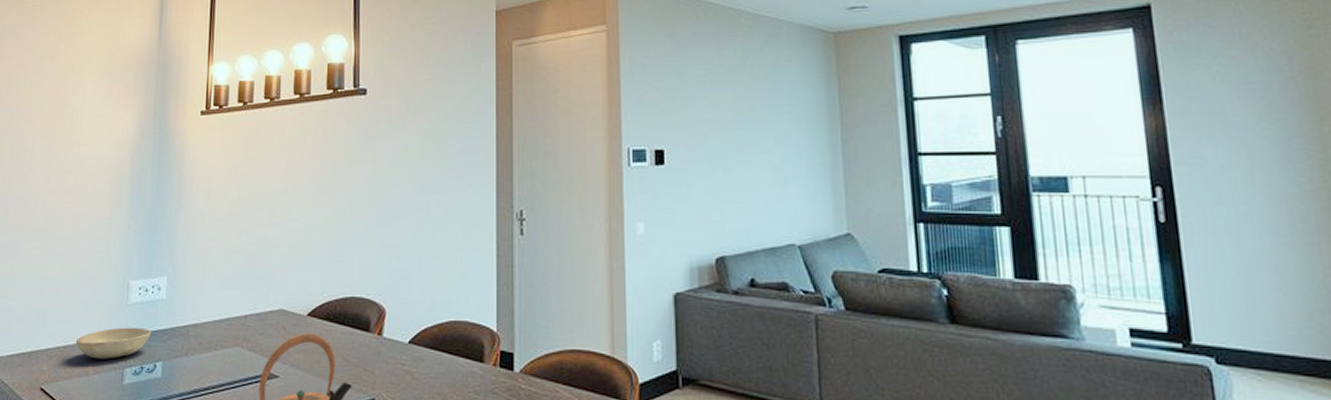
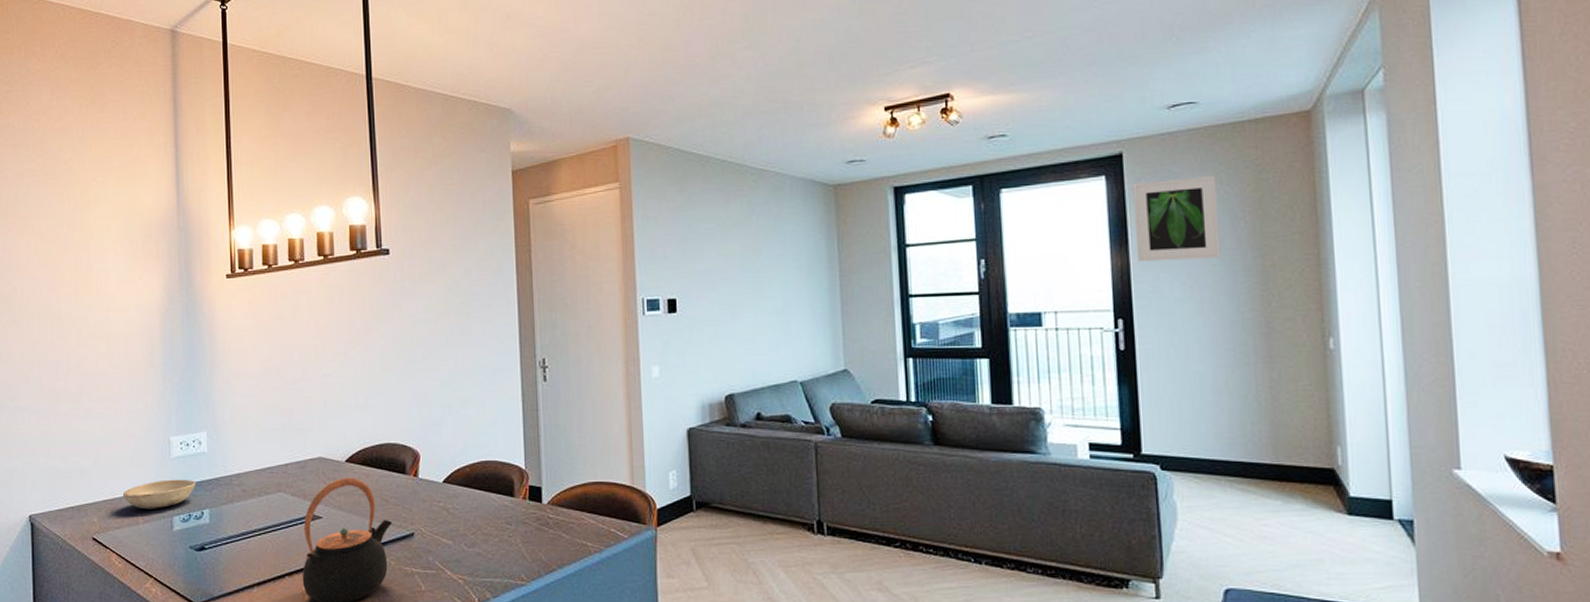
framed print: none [1164,31,1271,124] -> present [1132,176,1221,262]

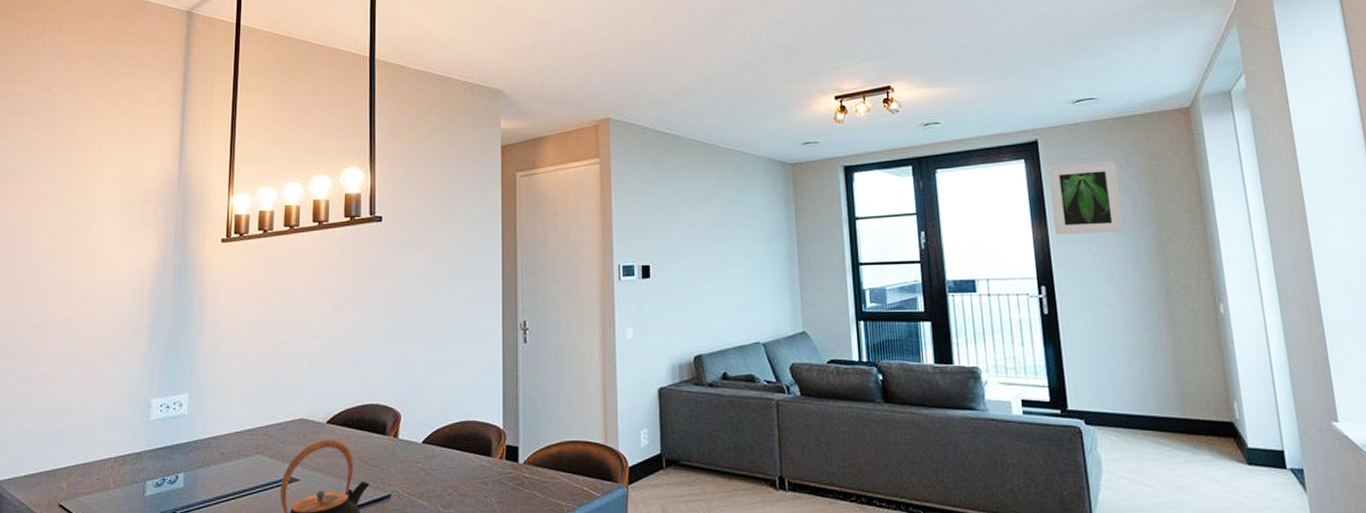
bowl: present [122,479,195,510] -> none [95,442,172,474]

